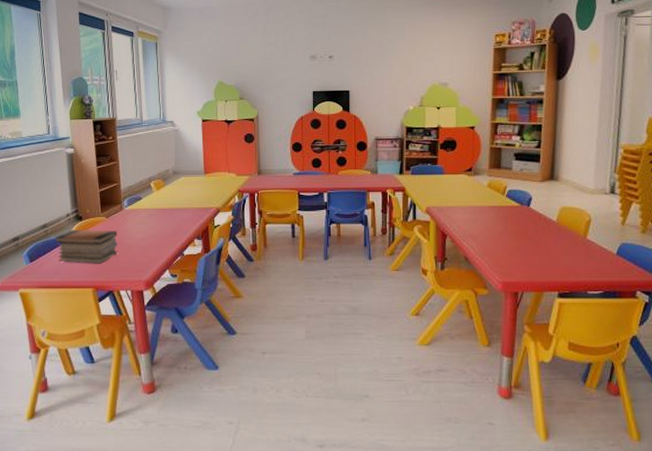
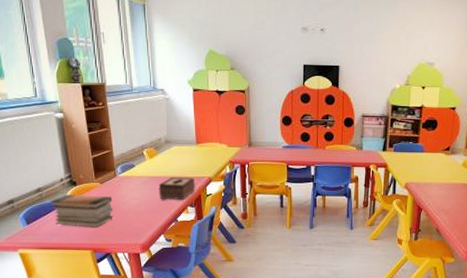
tissue box: none [165,207,203,233] -> present [158,176,195,201]

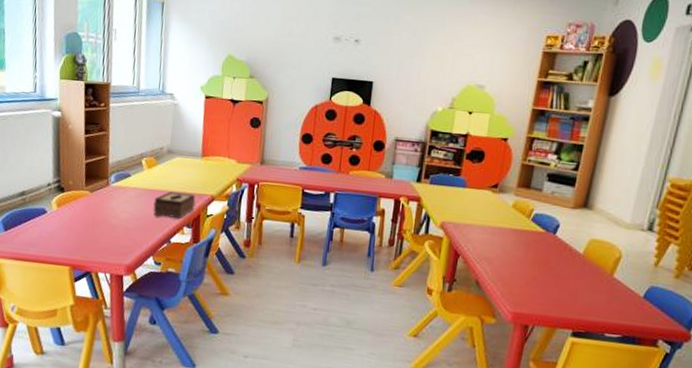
book stack: present [49,195,113,228] -> none [31,201,101,241]

